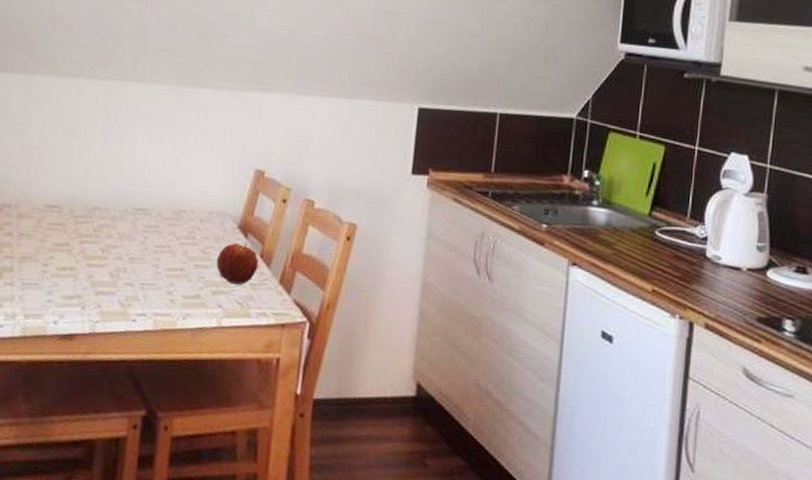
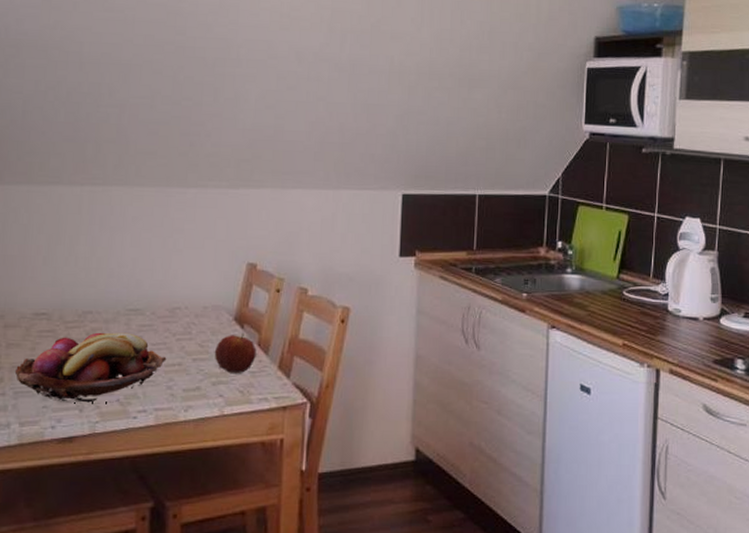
fruit basket: none [23,229,169,302] -> present [14,332,167,403]

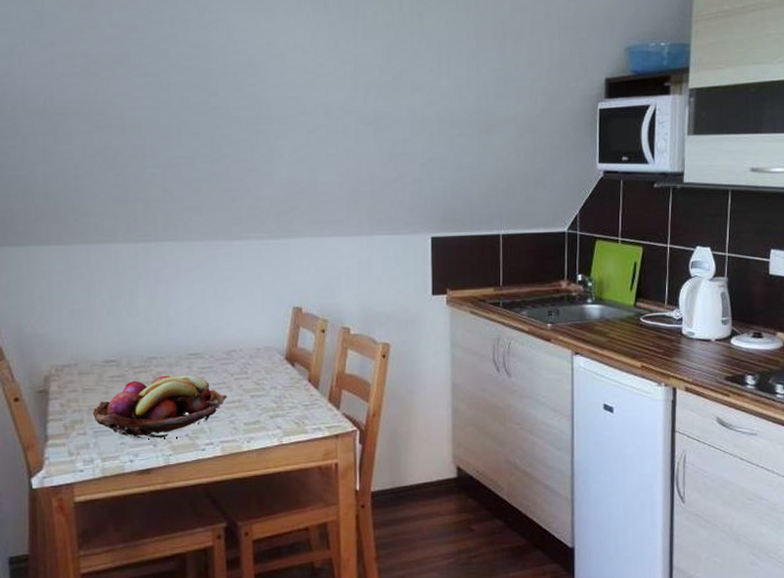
apple: present [214,332,257,373] -> none [269,370,308,407]

